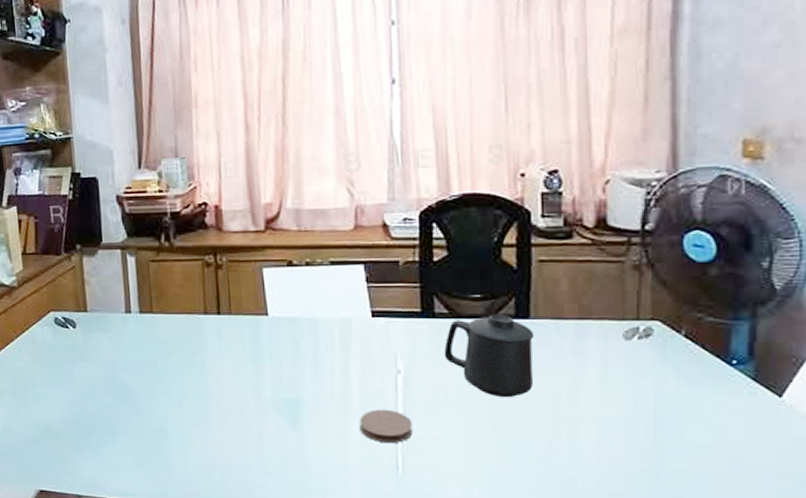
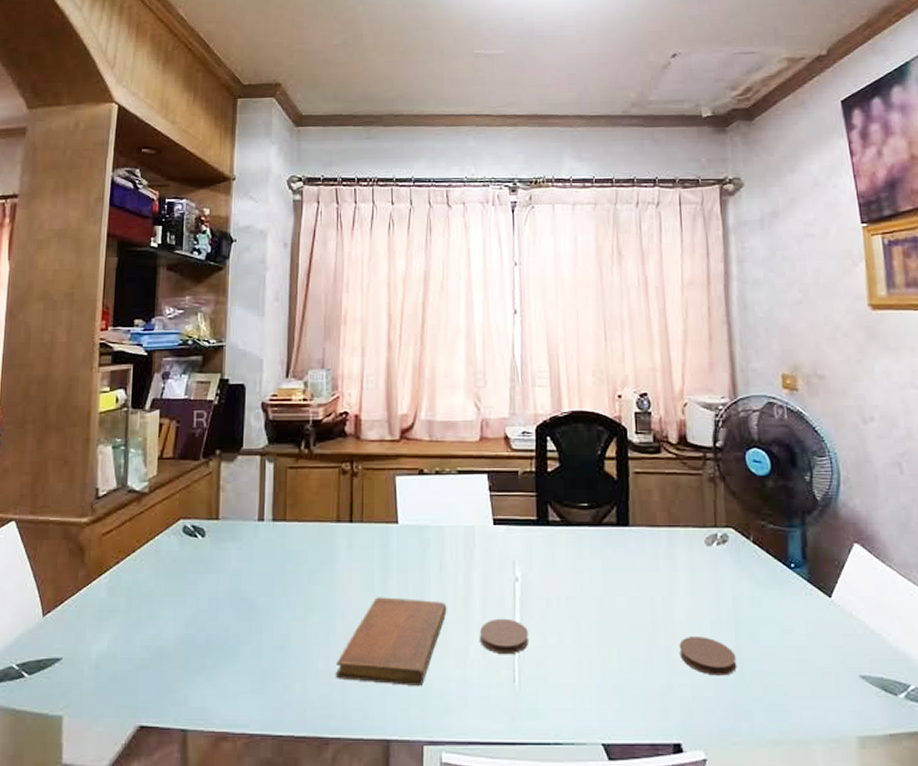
notebook: none [214,386,324,468] -> present [336,597,447,686]
mug: present [444,314,535,397] -> none [557,521,634,603]
coaster: none [585,433,654,473] -> present [679,636,737,676]

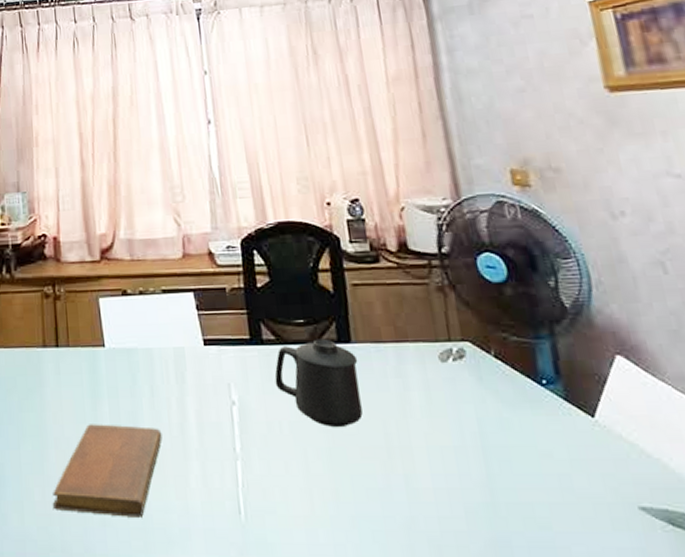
coaster: present [480,618,528,655] -> none [199,445,252,484]
mug: none [557,521,634,603] -> present [274,338,363,427]
coaster: present [679,636,737,676] -> none [419,463,490,507]

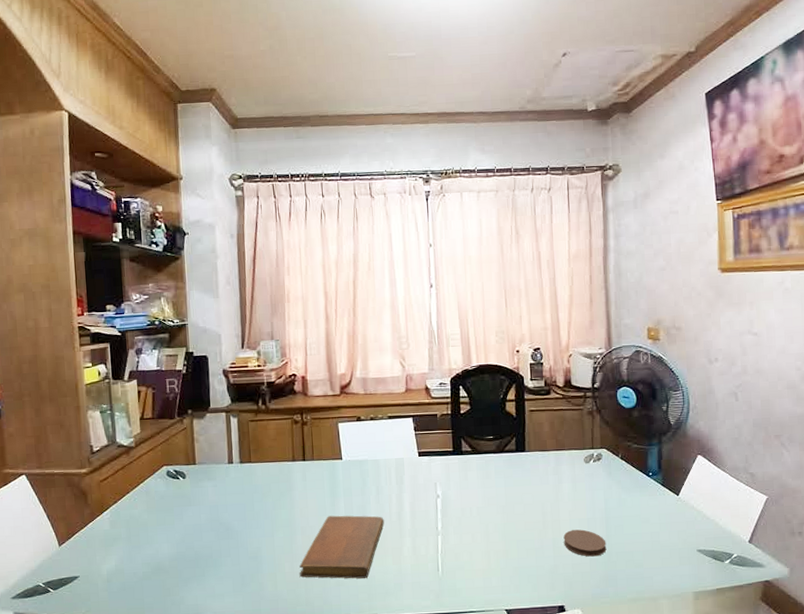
mug: present [274,338,363,427] -> none [469,449,529,510]
coaster: none [419,463,490,507] -> present [563,529,607,557]

